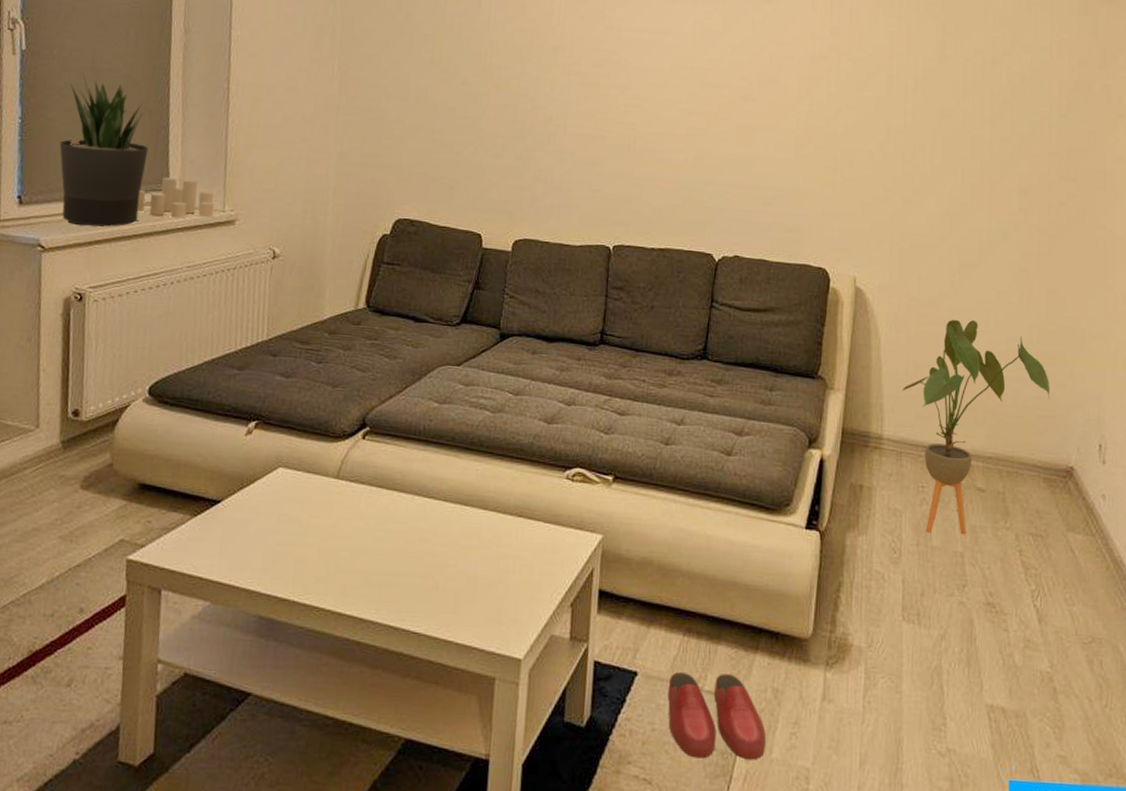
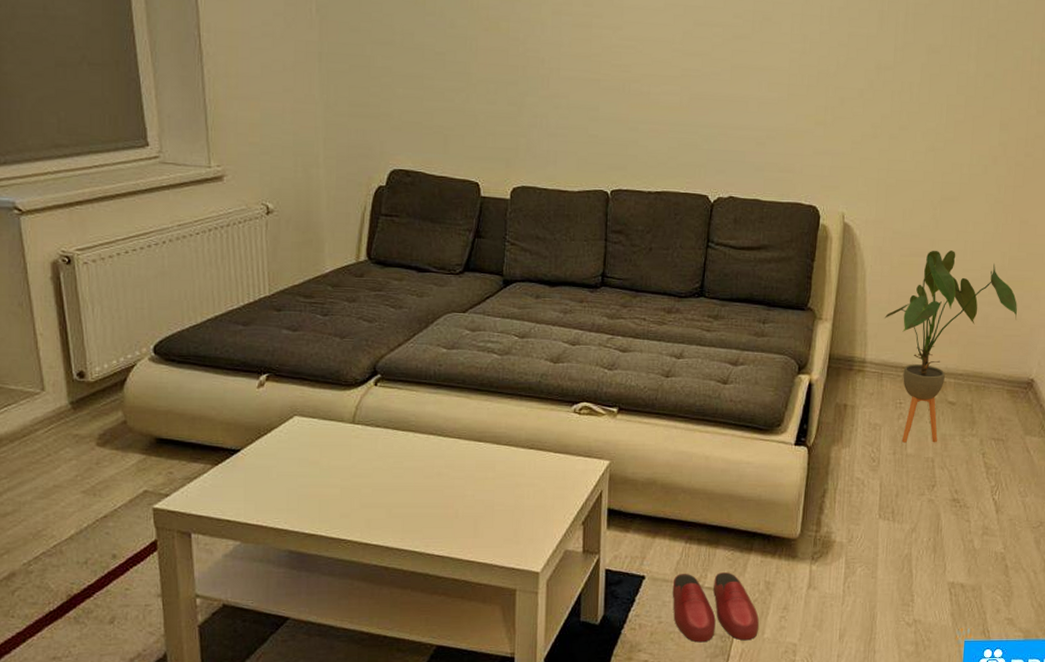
planter: present [59,72,149,227] -> none [21,20,120,188]
candle: present [137,177,214,219] -> none [116,133,199,176]

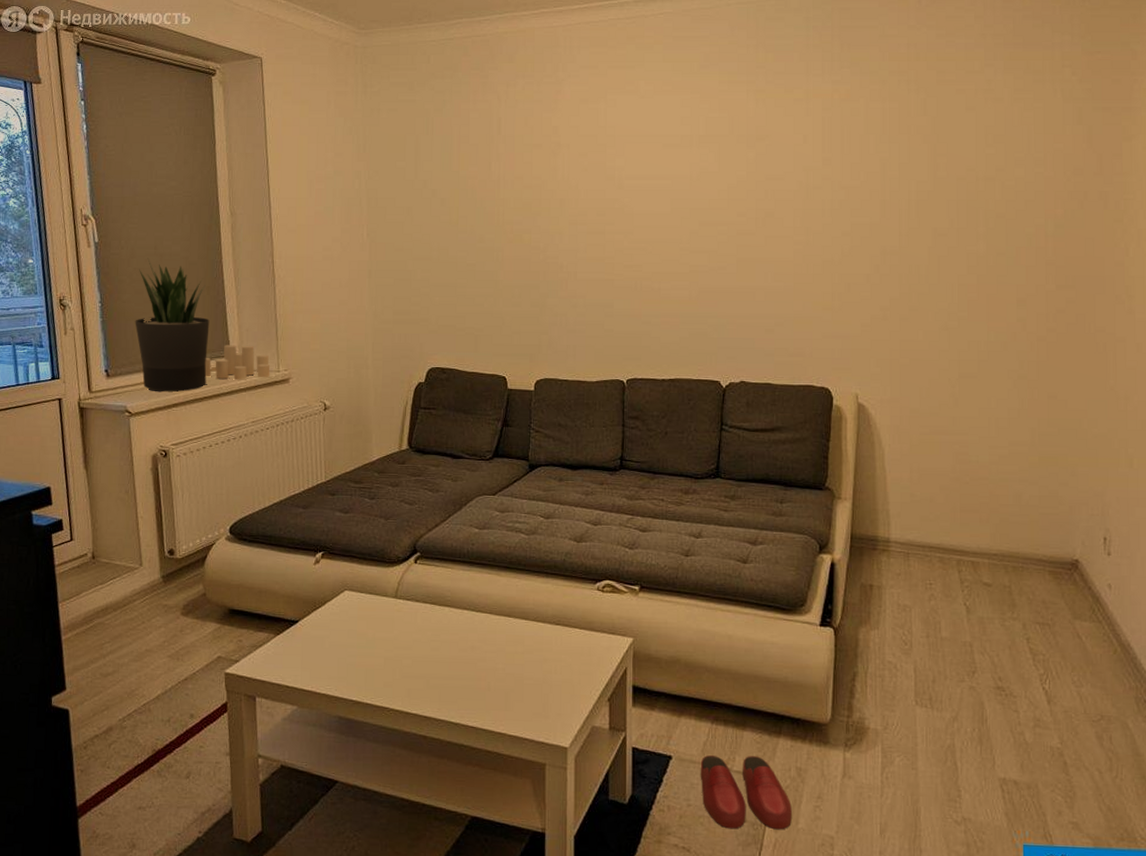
planter: none [21,20,120,188] -> present [135,258,210,393]
candle: none [116,133,199,176] -> present [205,345,270,380]
house plant: present [884,250,1018,443] -> none [906,427,1054,626]

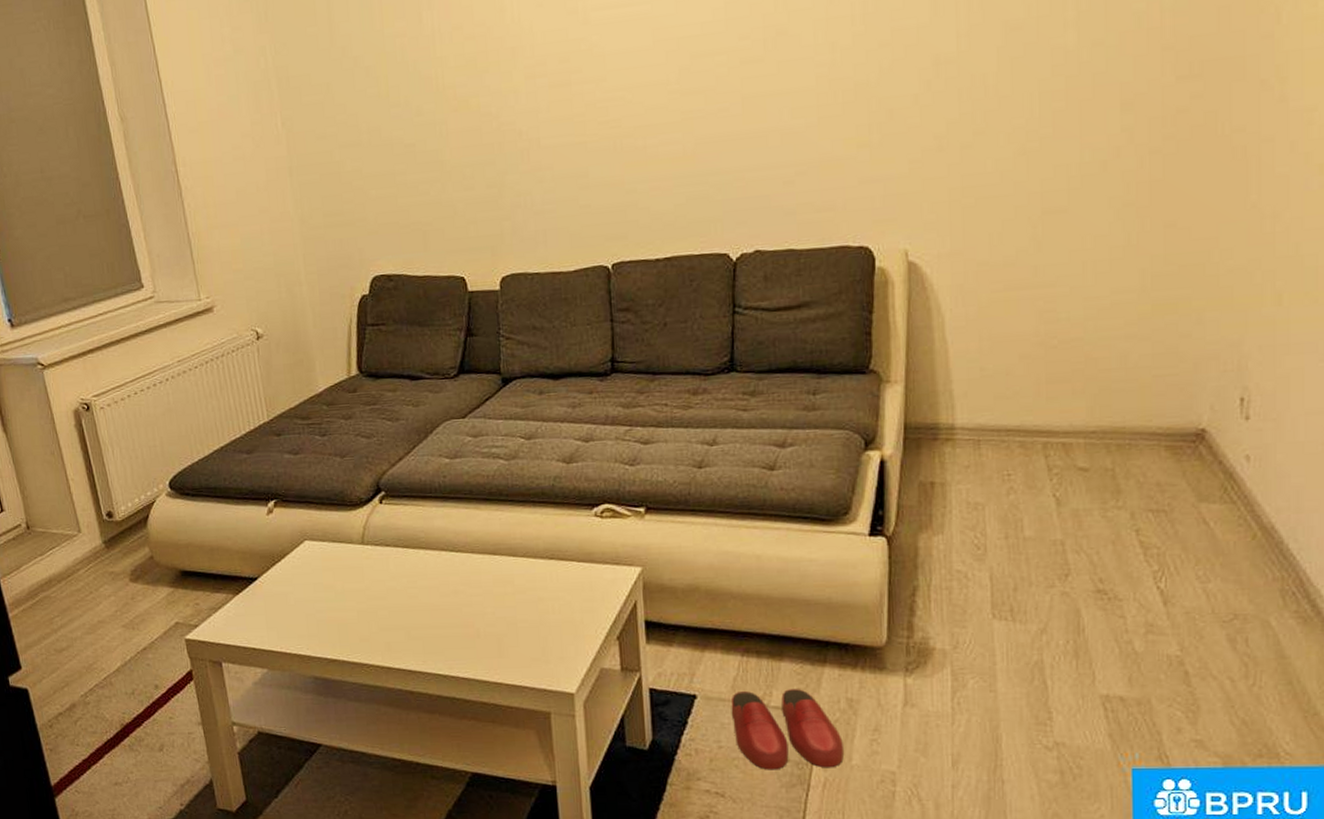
planter: present [135,258,210,393] -> none [27,184,121,338]
candle: present [205,345,270,380] -> none [115,273,191,316]

